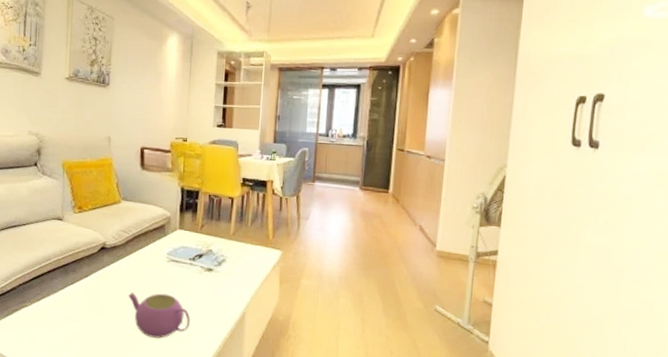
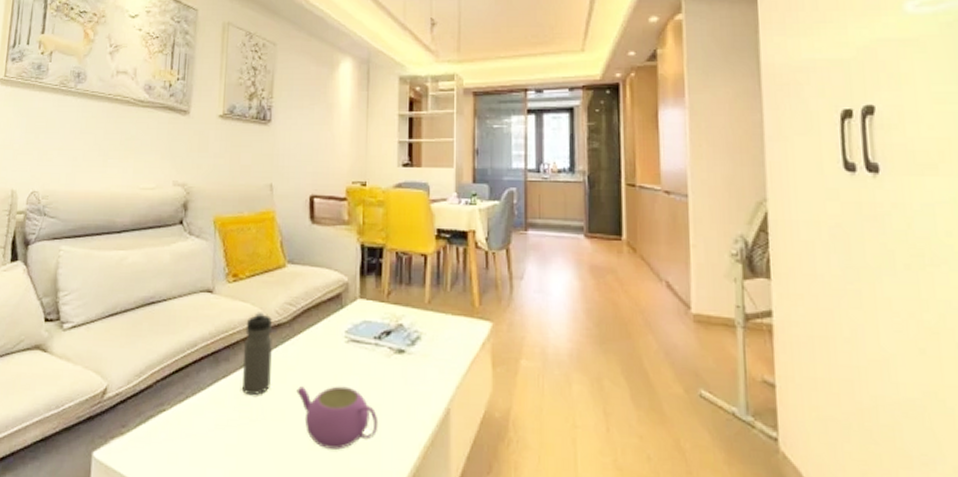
water bottle: none [86,236,110,298] -> present [242,312,272,396]

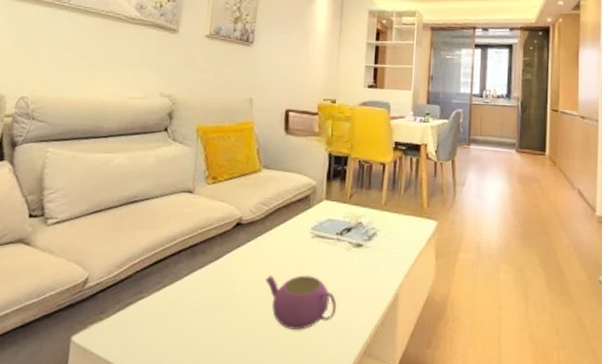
water bottle: present [242,312,272,396] -> none [216,210,246,284]

